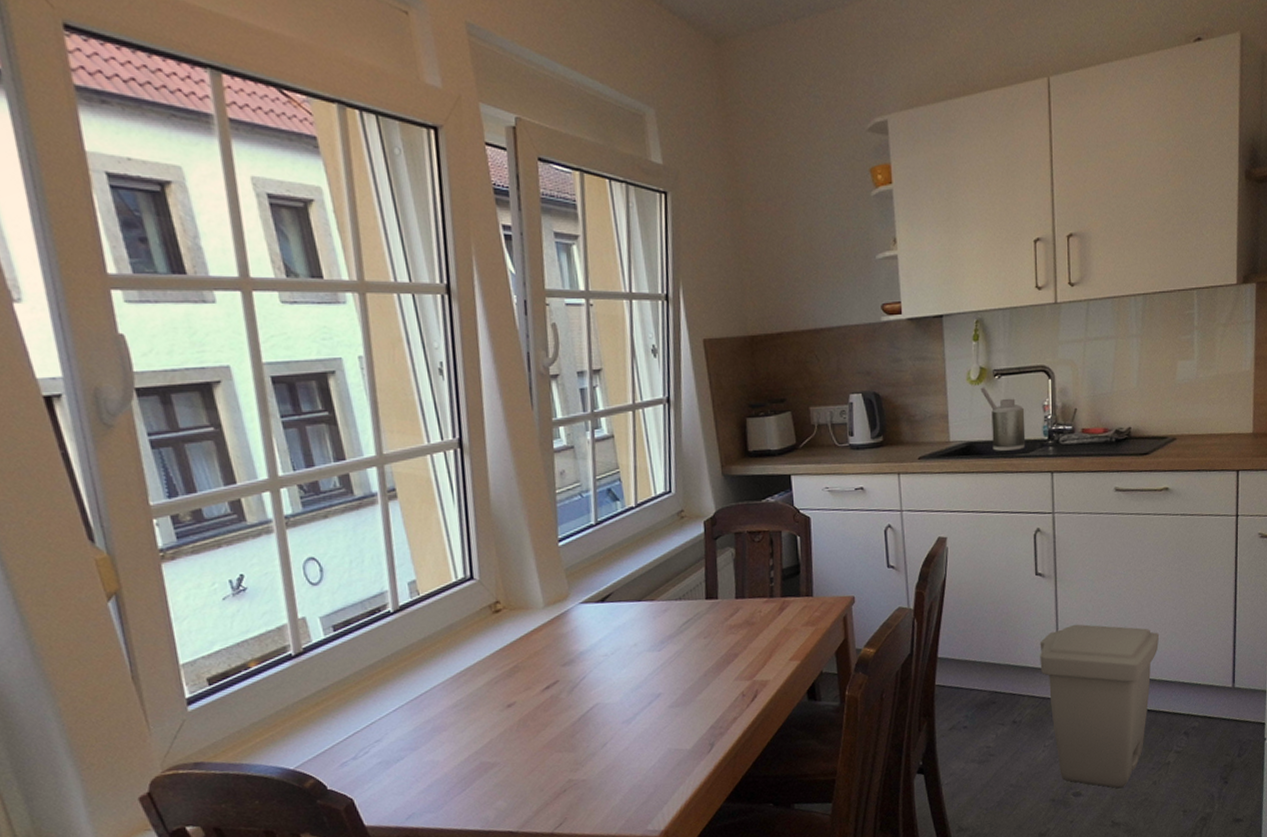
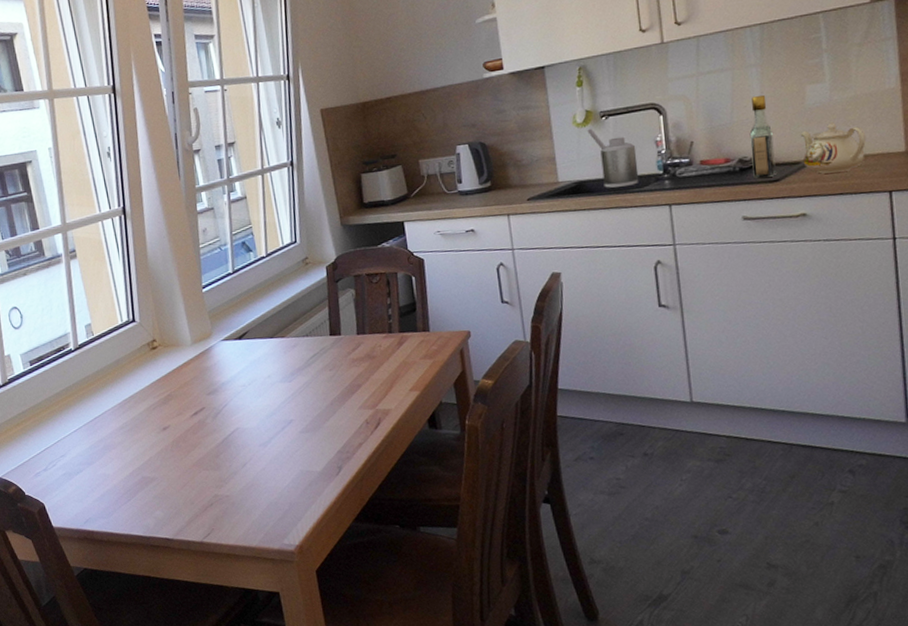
trash can: present [1040,624,1159,789] -> none [668,355,809,528]
bottle: none [1126,366,1147,450] -> present [749,94,776,179]
teapot: none [1169,399,1223,450] -> present [800,121,867,174]

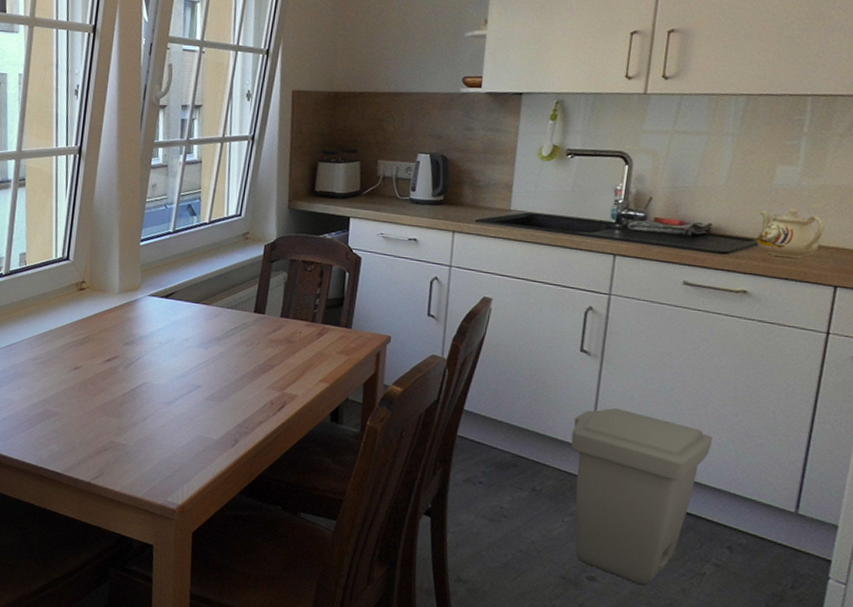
soap dispenser: present [587,128,640,189] -> none [550,163,595,229]
trash can: none [668,355,809,528] -> present [571,408,712,586]
bottle: present [749,94,776,179] -> none [703,165,736,248]

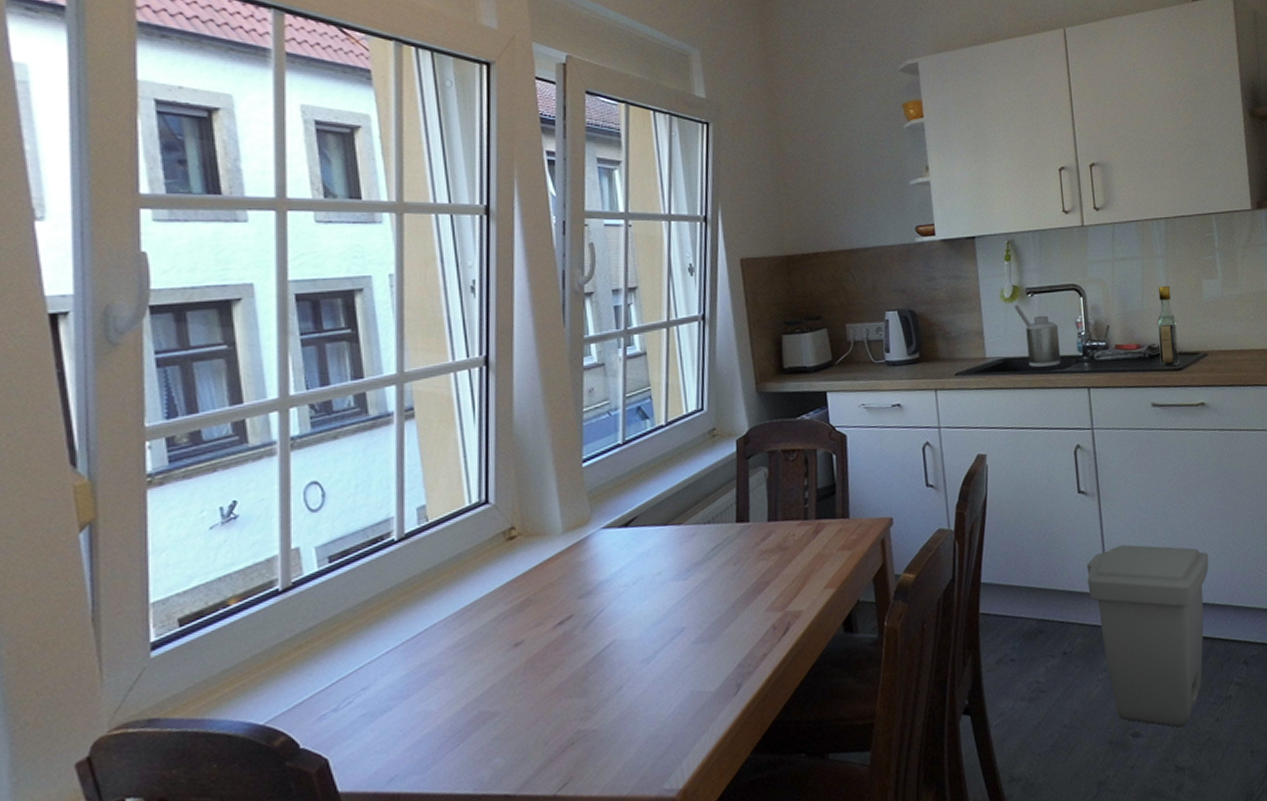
soap dispenser: none [550,163,595,229] -> present [1014,304,1061,368]
bottle: none [703,165,736,248] -> present [1157,285,1180,366]
teapot: present [756,206,826,258] -> none [1199,316,1251,365]

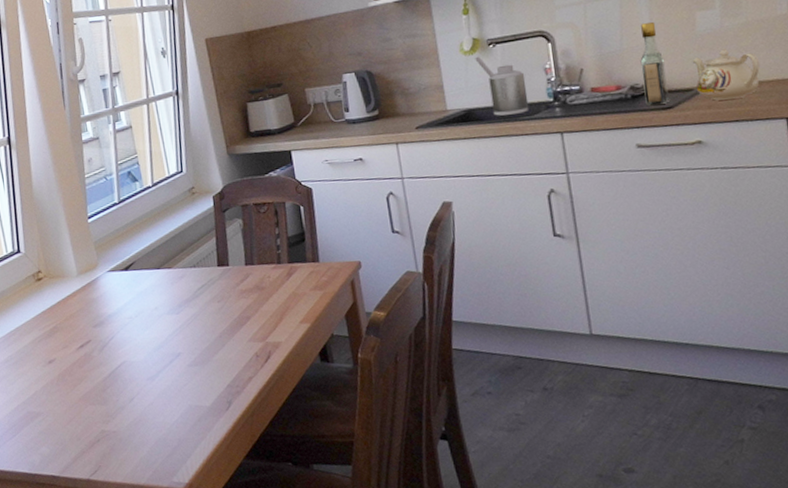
trash can: present [1086,544,1209,727] -> none [566,286,712,467]
teapot: none [1199,316,1251,365] -> present [692,48,761,101]

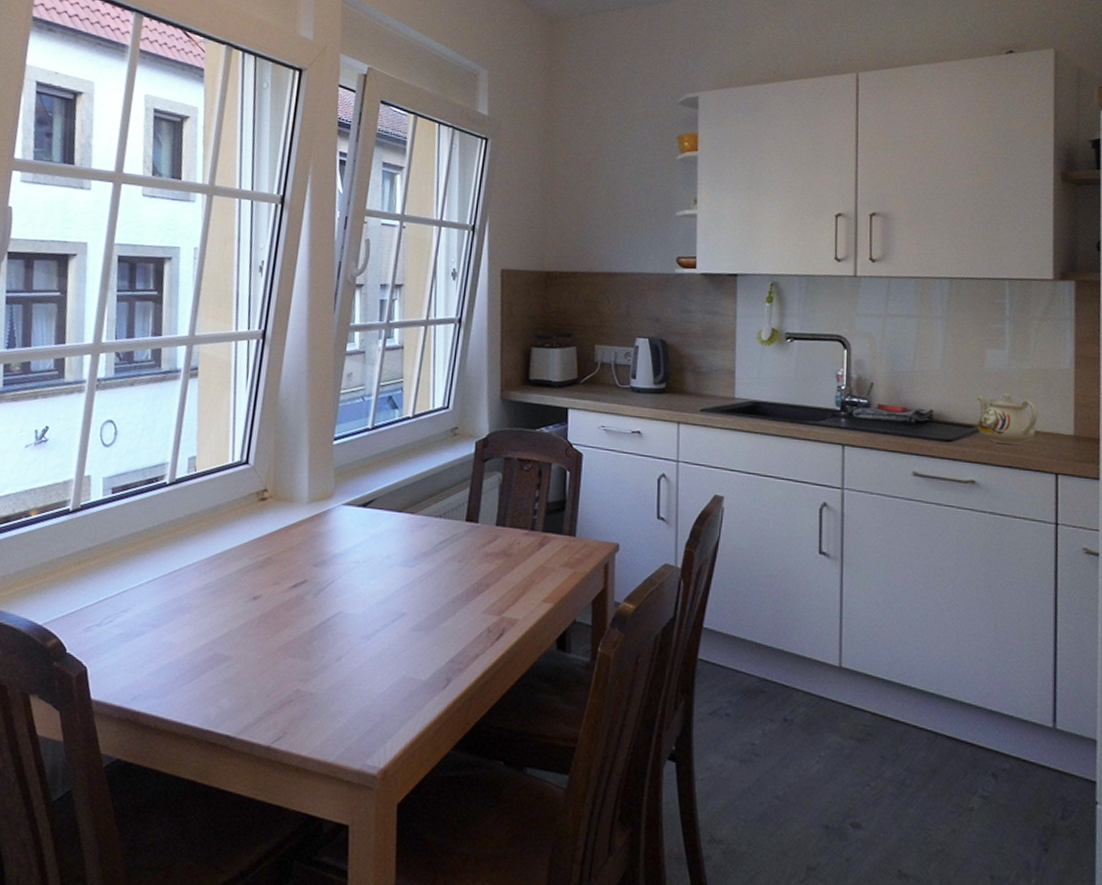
soap dispenser: present [475,56,530,117] -> none [771,348,817,418]
bottle: present [640,21,669,106] -> none [928,349,952,435]

